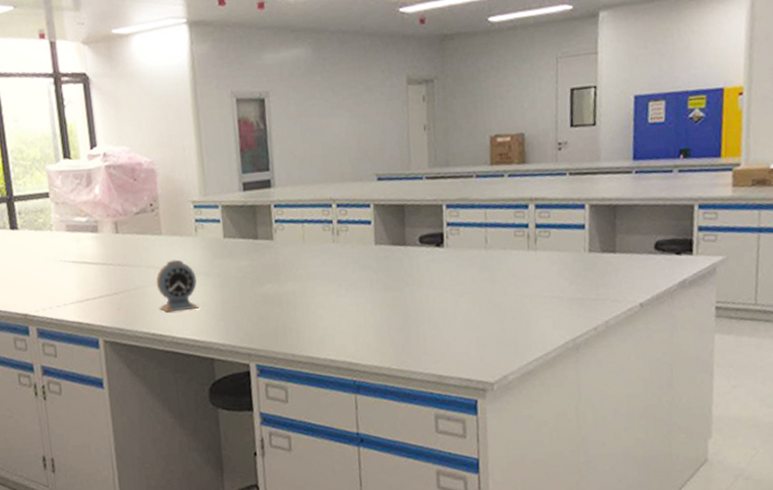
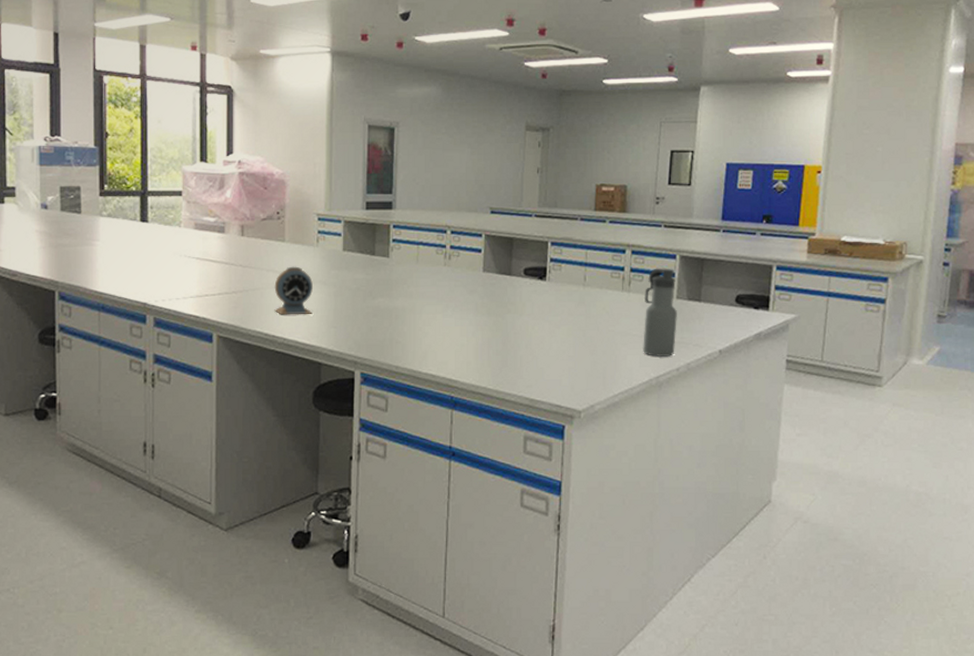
water bottle: none [553,219,591,317] -> present [643,268,677,357]

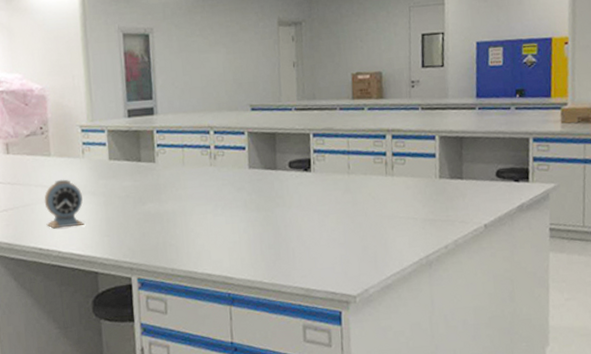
water bottle: present [643,268,677,357] -> none [408,149,442,237]

